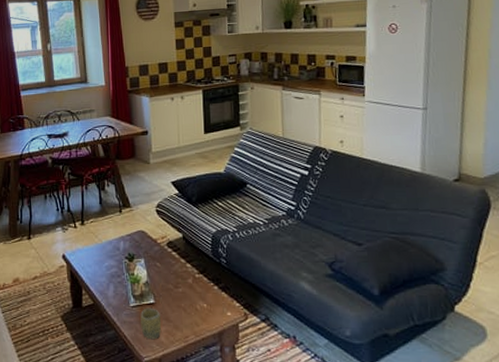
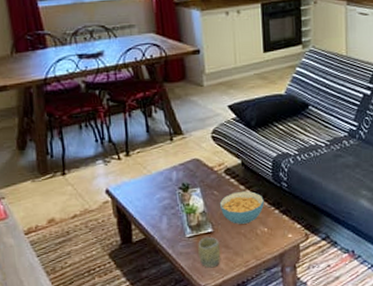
cereal bowl: none [161,264,204,298] -> present [219,191,264,224]

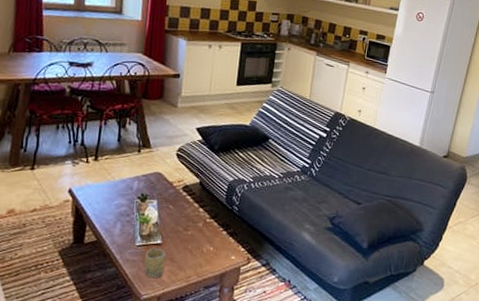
cereal bowl: present [219,191,264,224] -> none [172,208,214,240]

